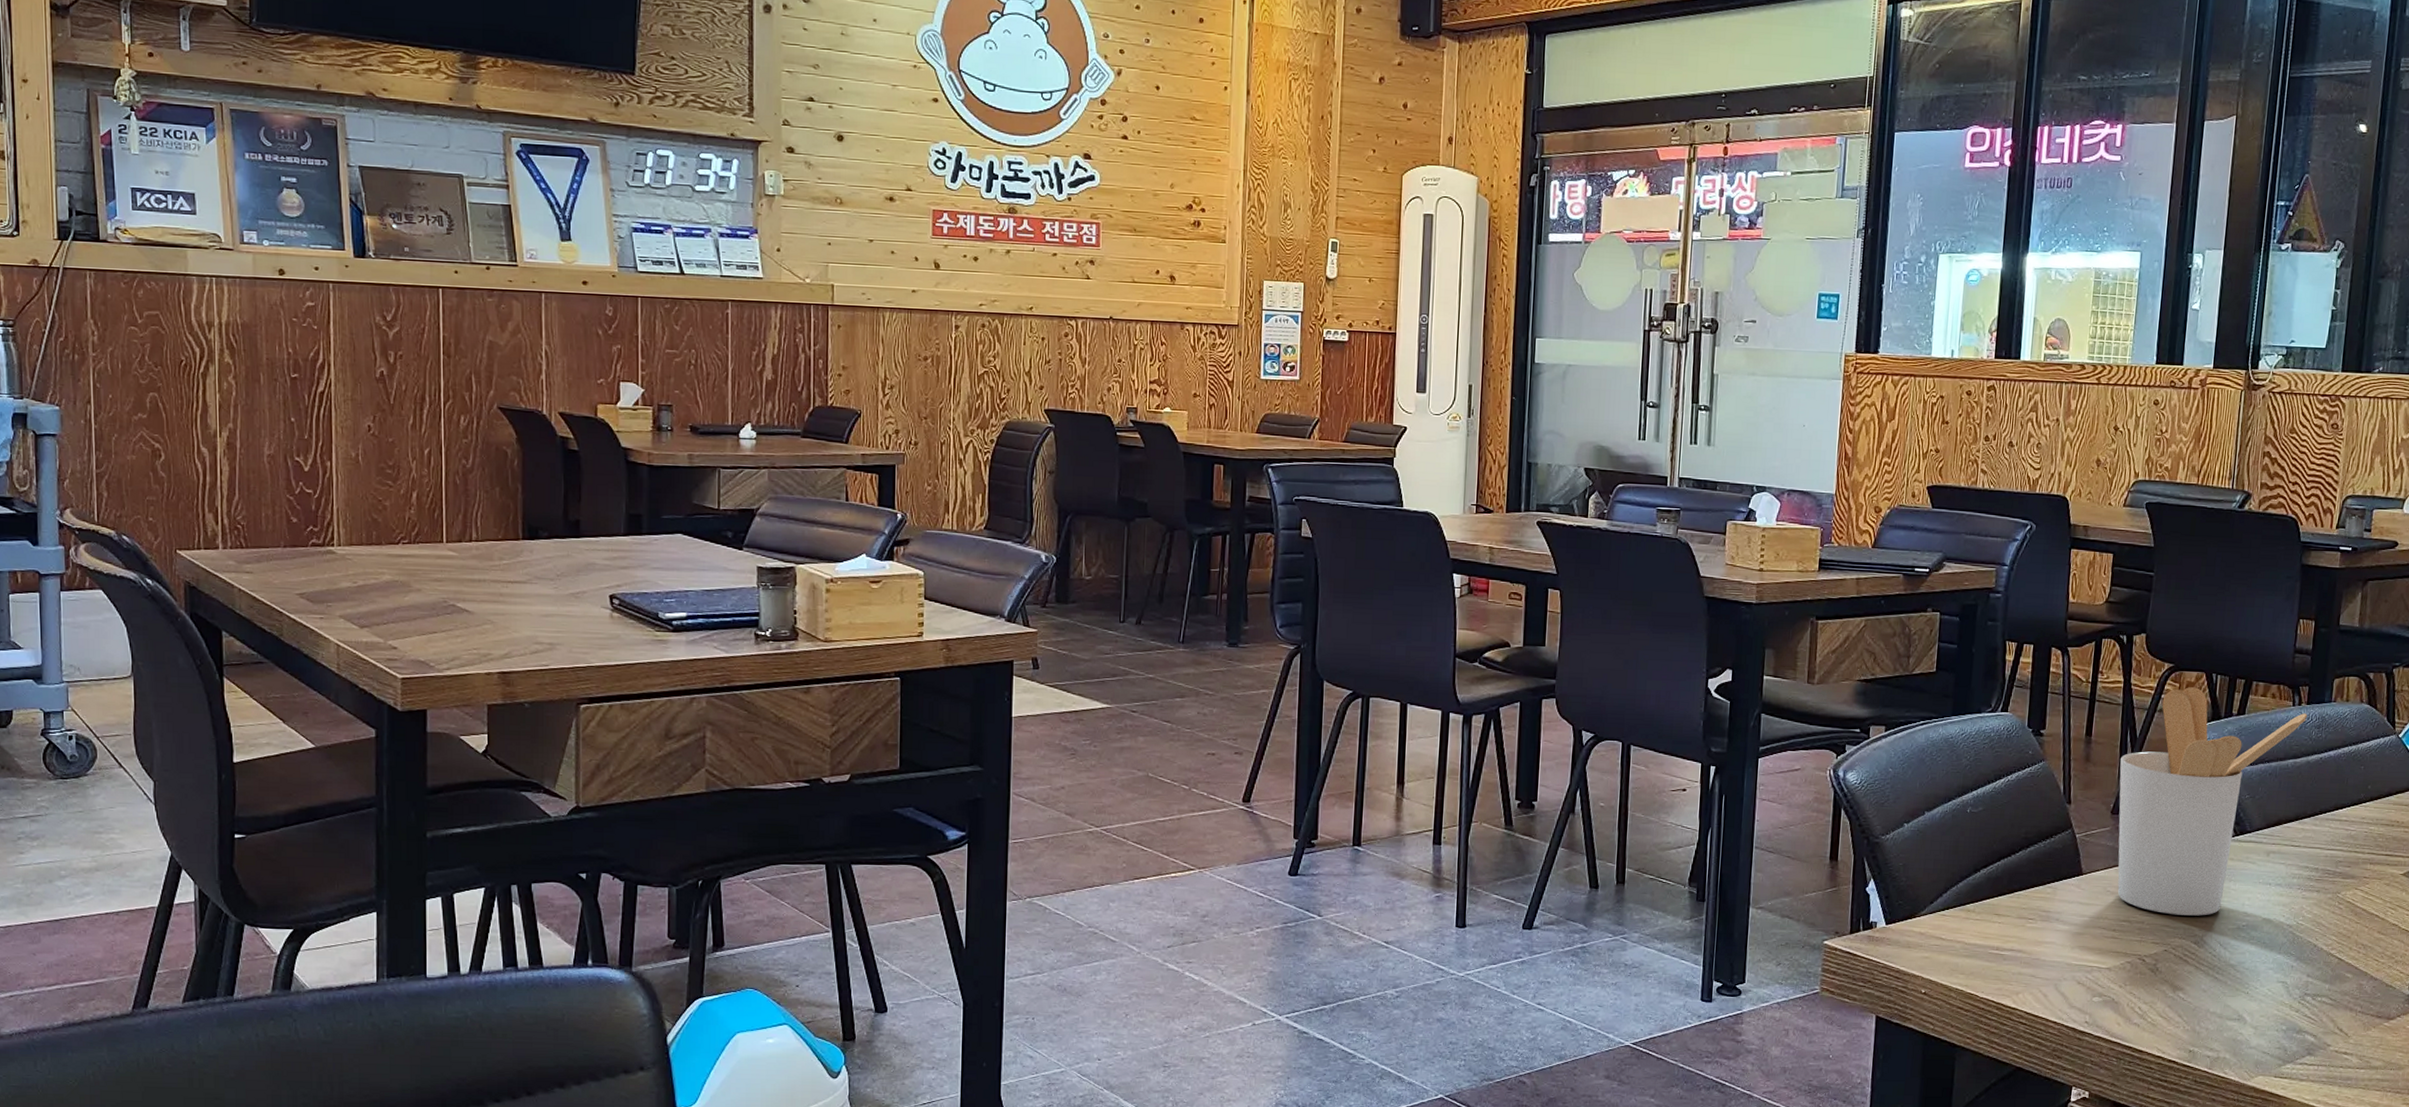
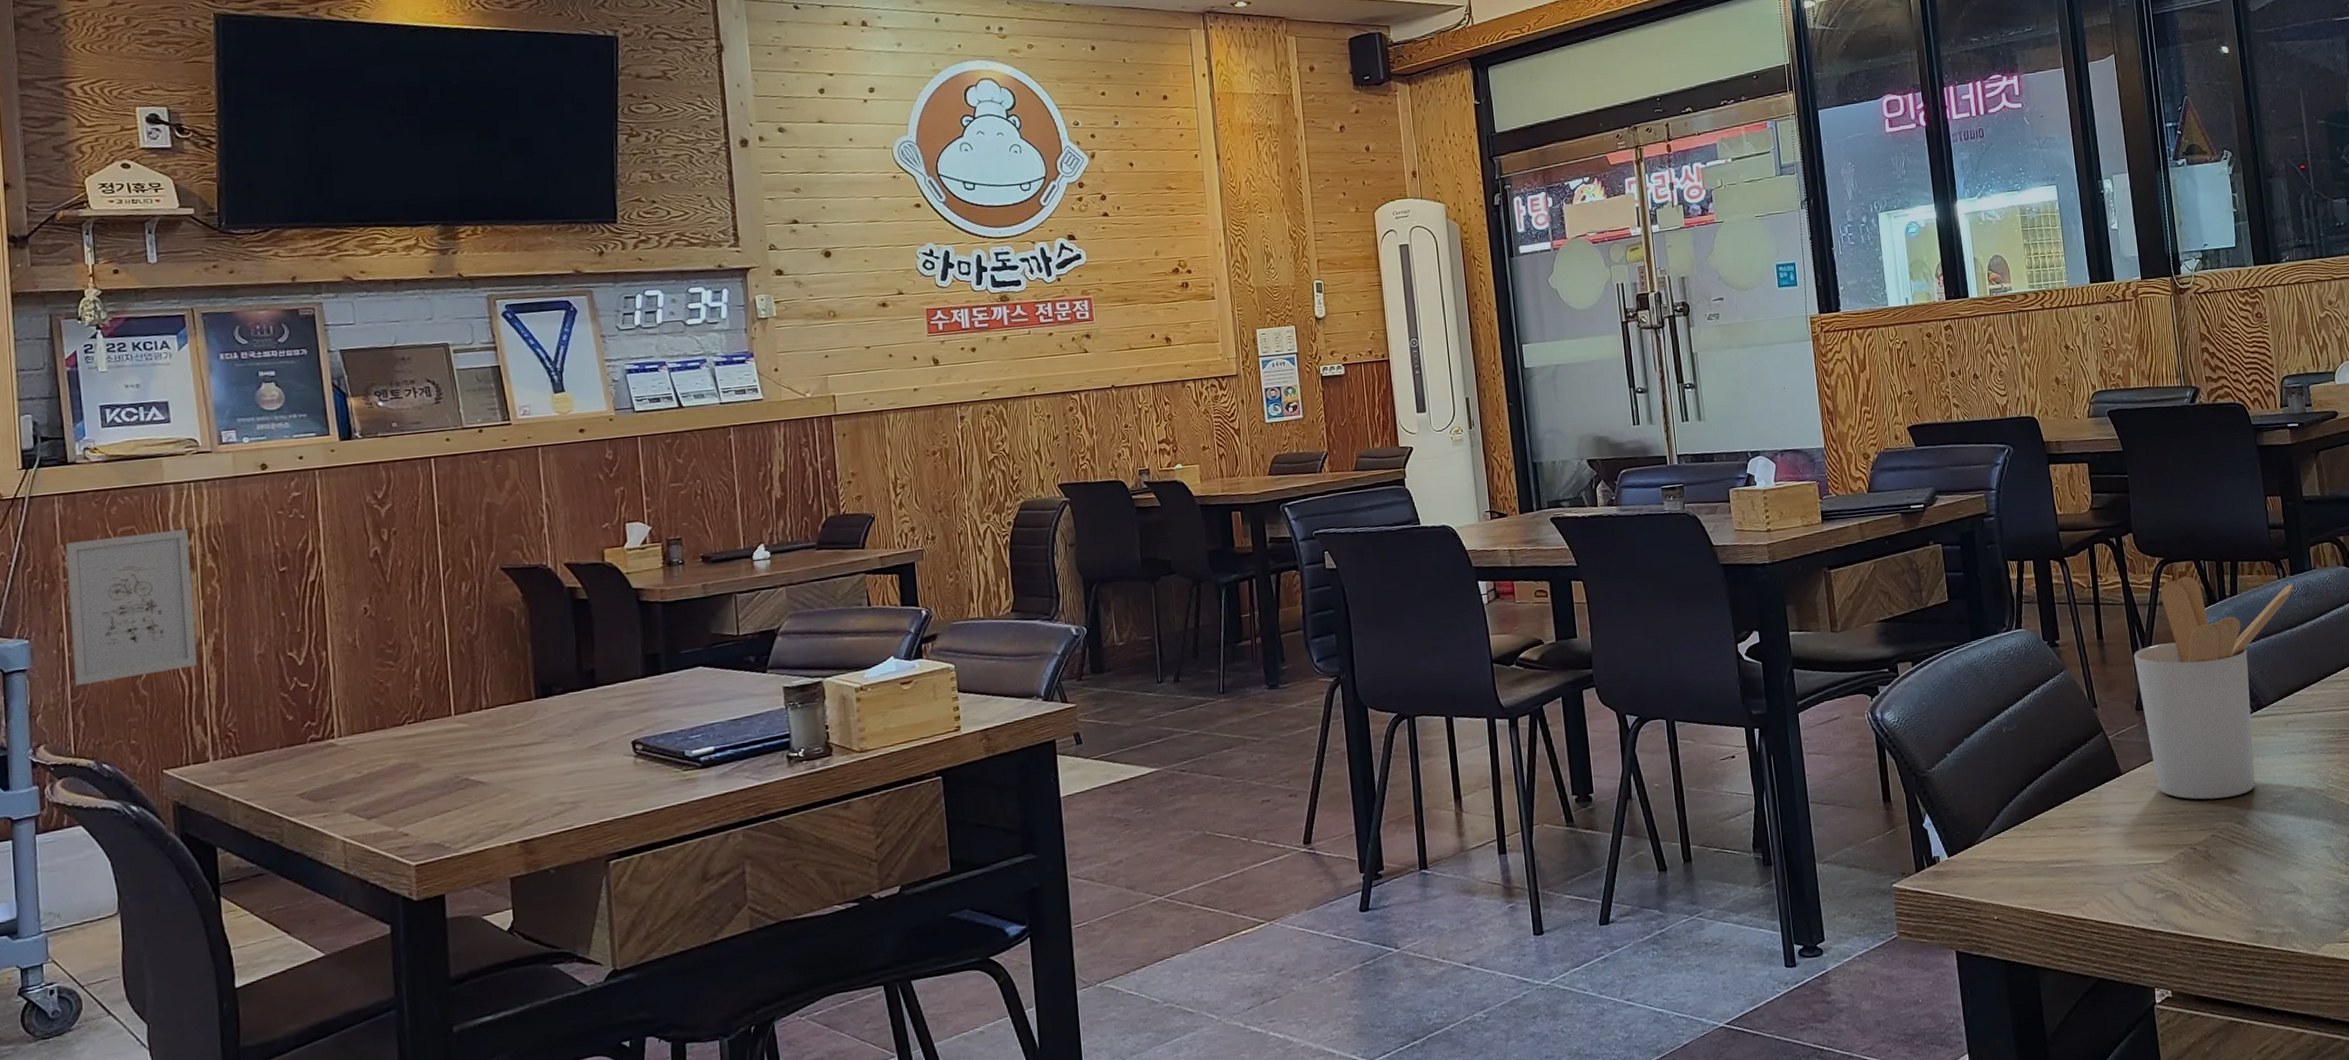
wall art: none [96,318,211,458] -> present [66,529,197,685]

